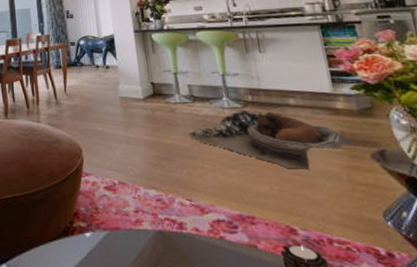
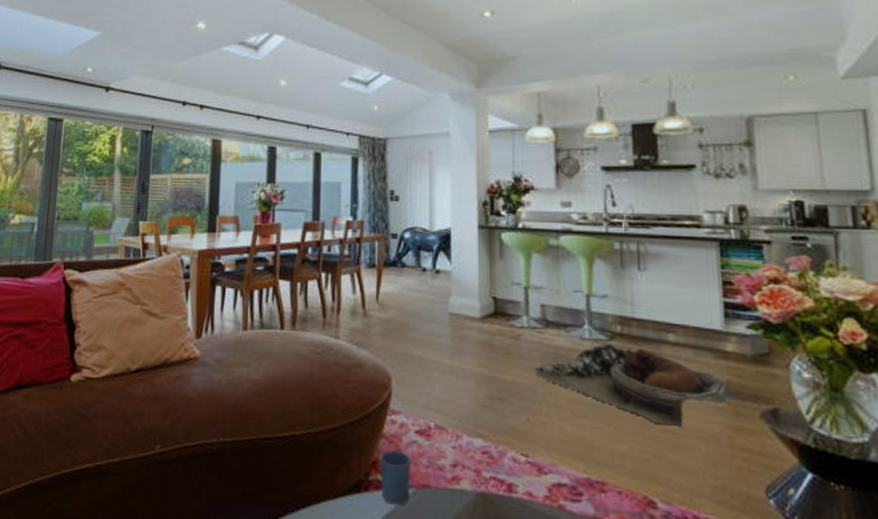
mug: none [79,203,106,244] -> present [379,450,411,506]

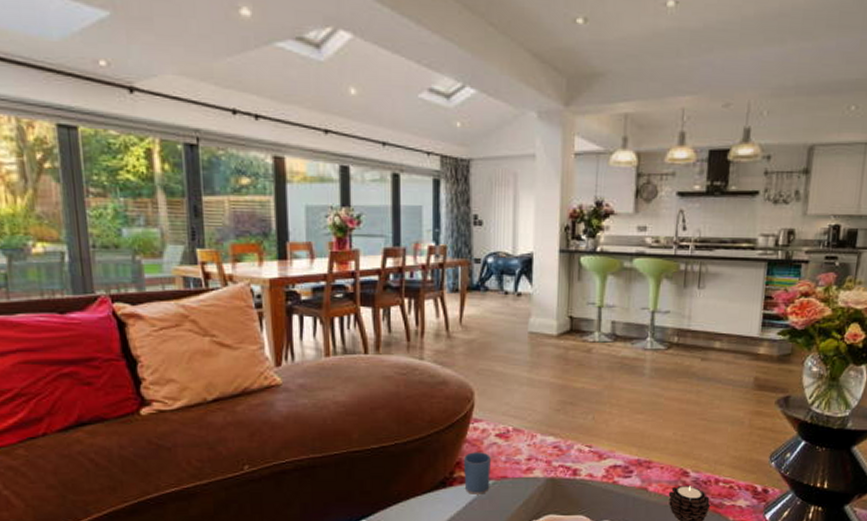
dog bed: present [535,343,747,426] -> none [602,352,768,415]

